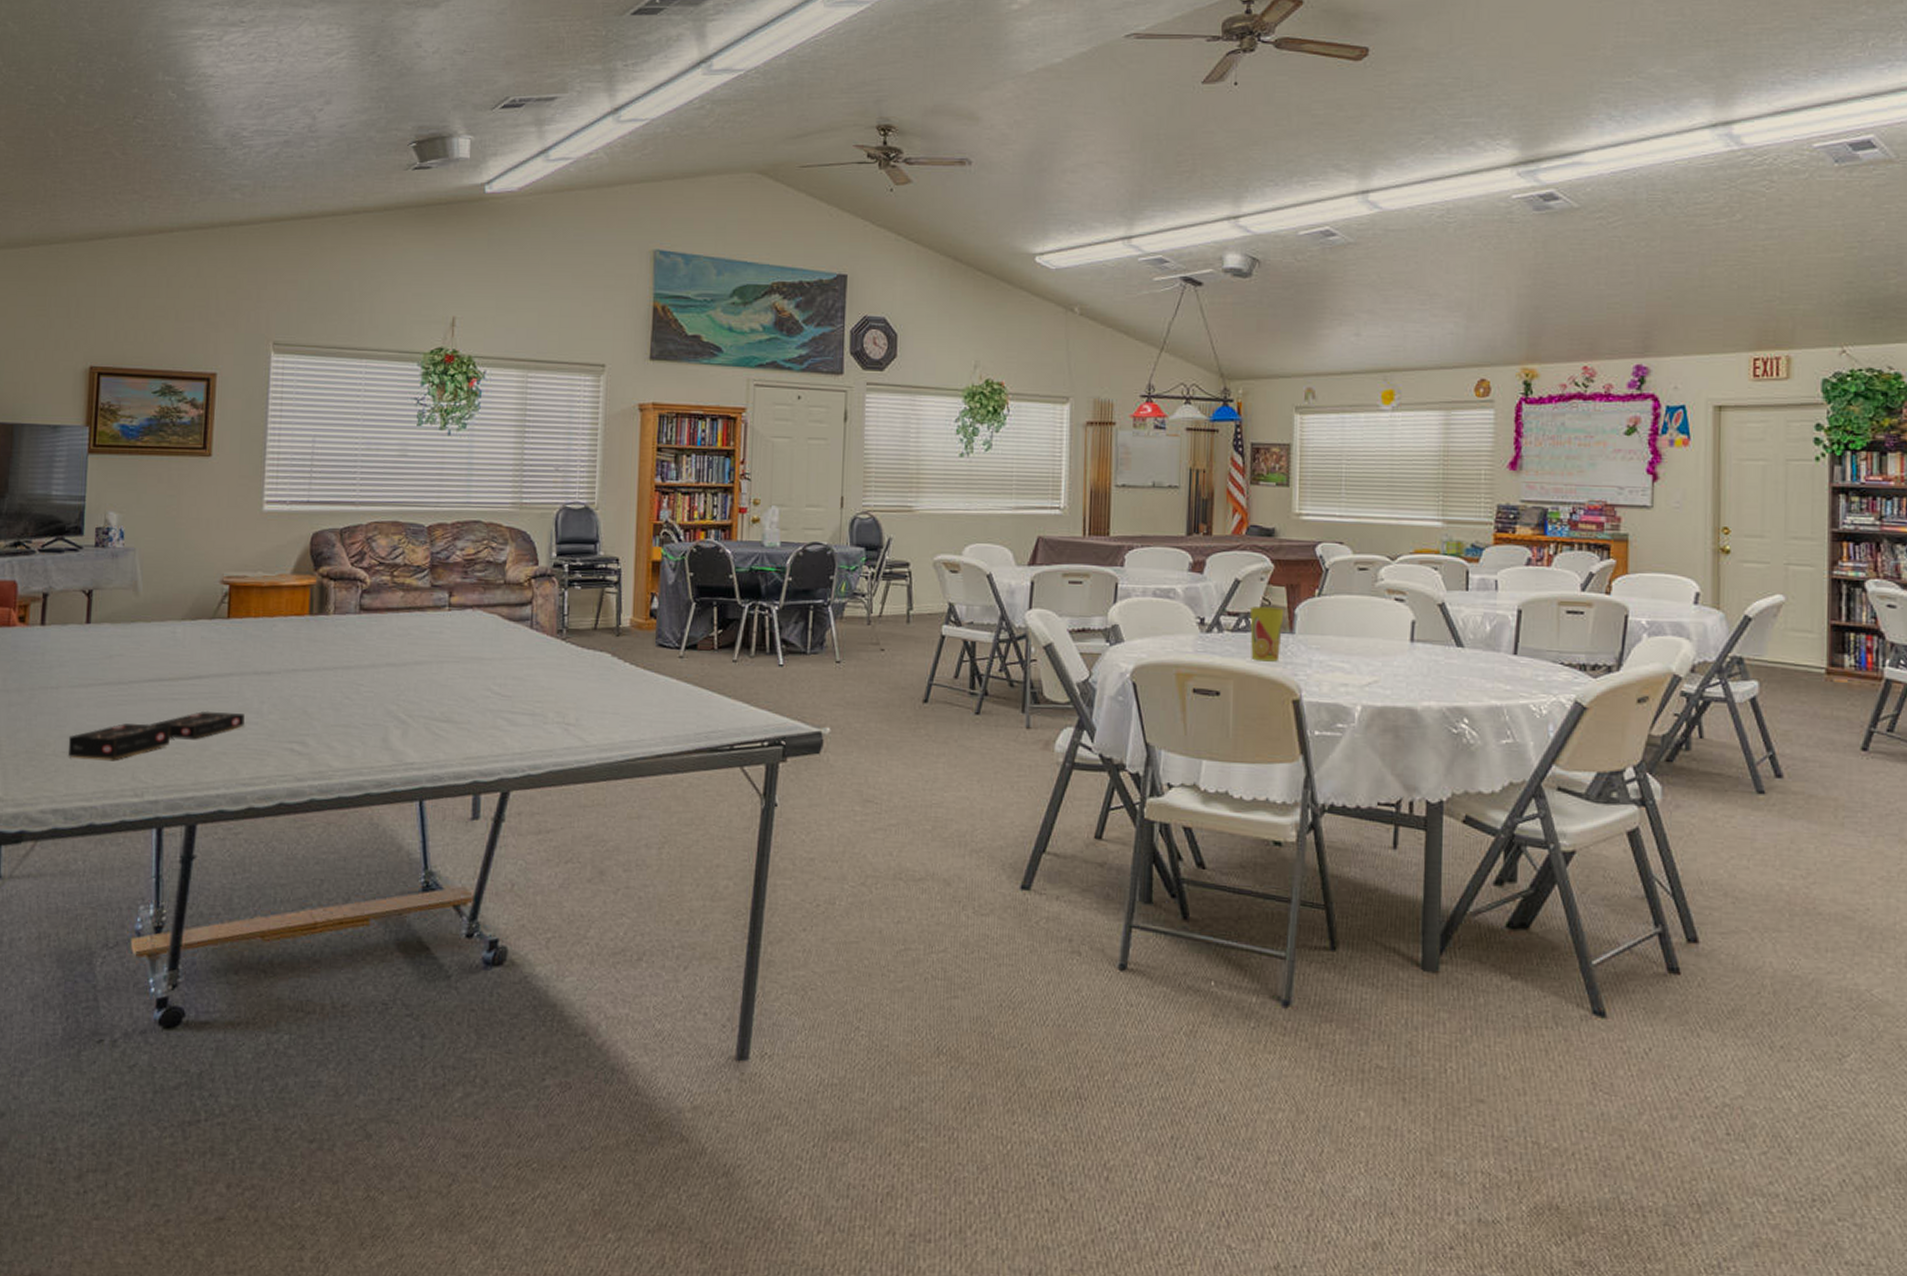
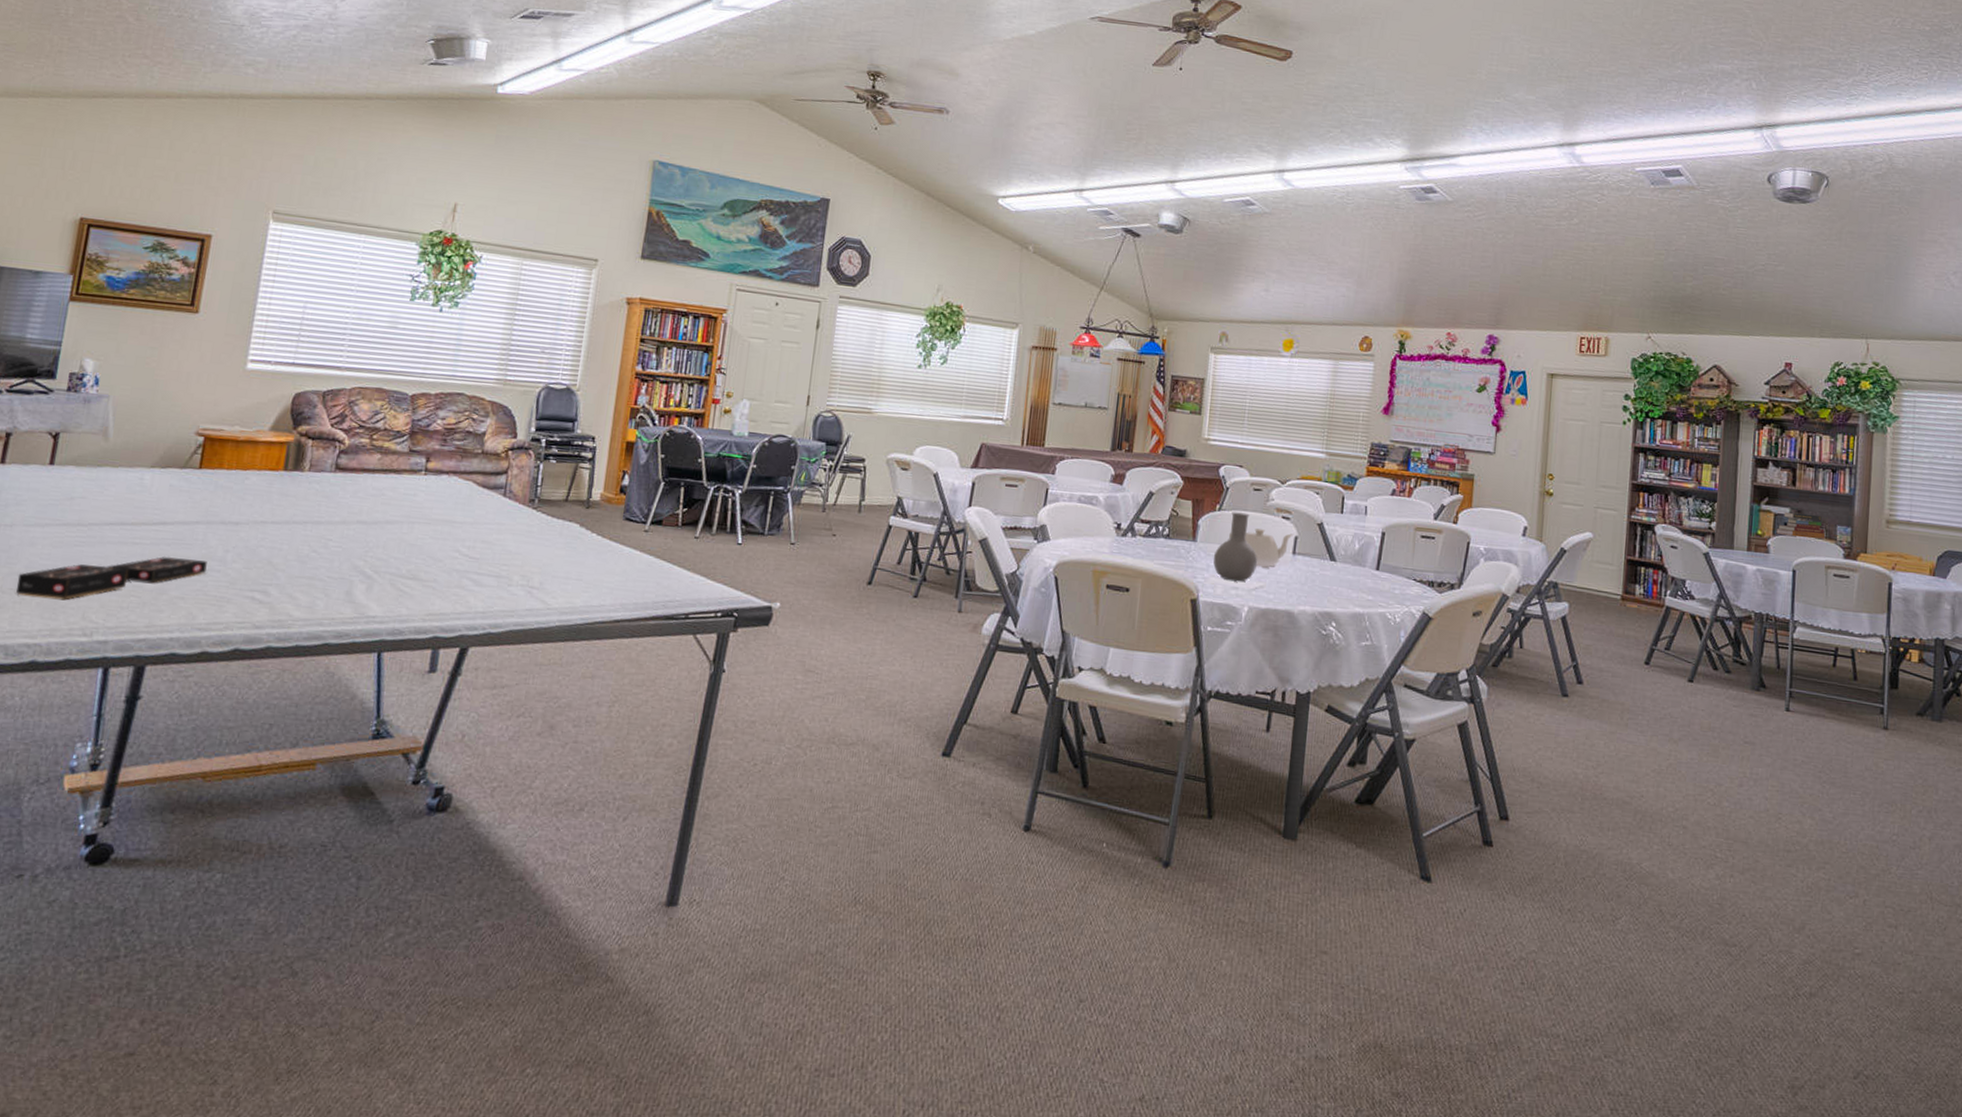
cup: present [1250,606,1284,662] -> none [1158,516,1189,565]
vase: none [1315,596,1370,676] -> present [1213,512,1258,581]
teapot: none [1333,613,1411,661] -> present [1229,528,1294,569]

